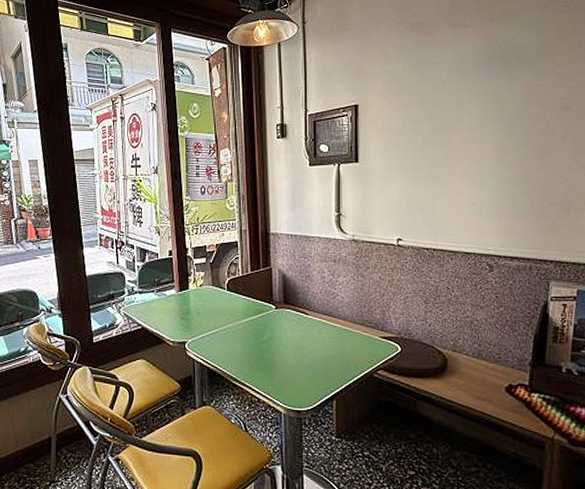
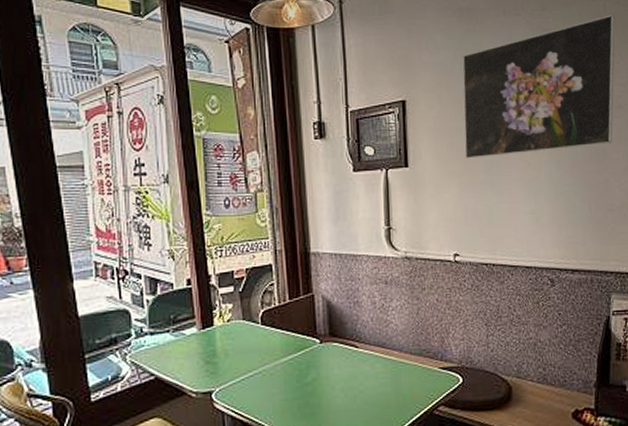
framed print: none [410,22,565,155] -> present [462,14,616,159]

